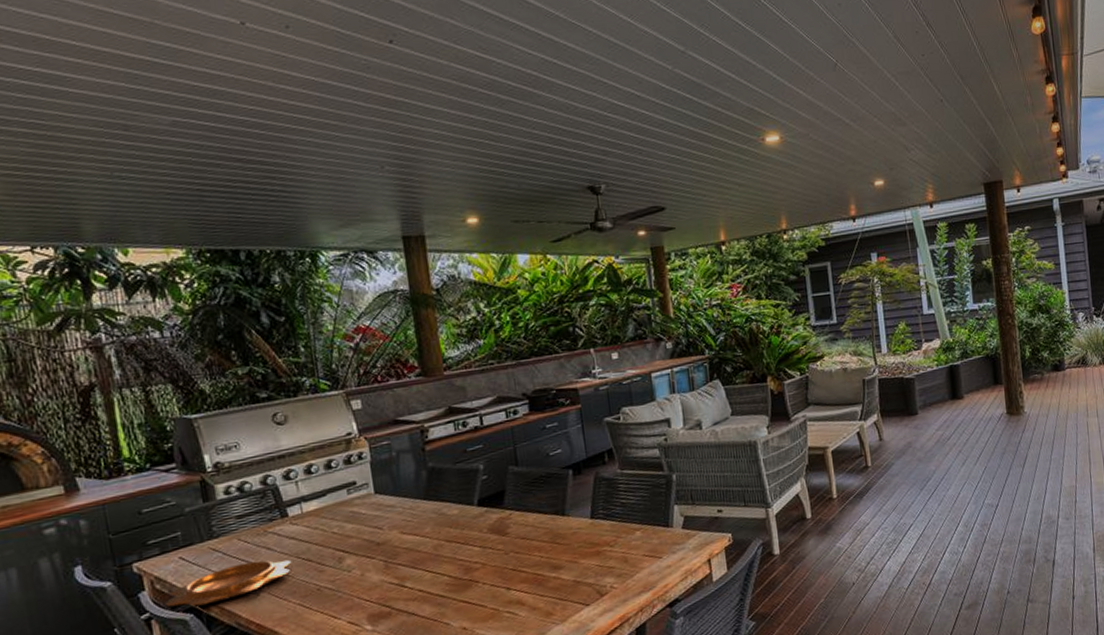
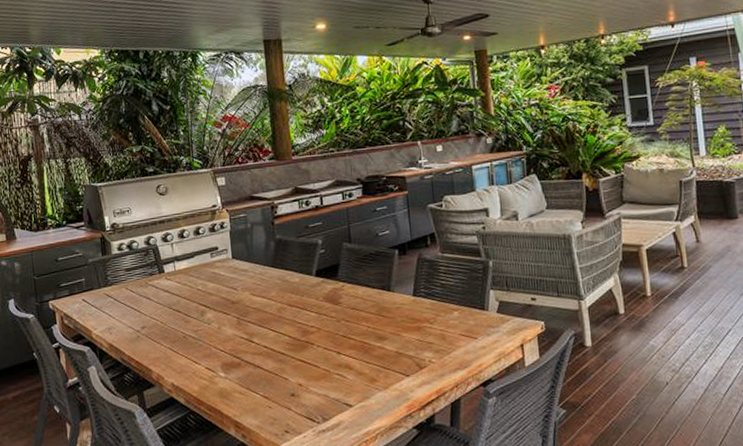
decorative bowl: present [166,560,292,607] -> none [71,307,165,341]

